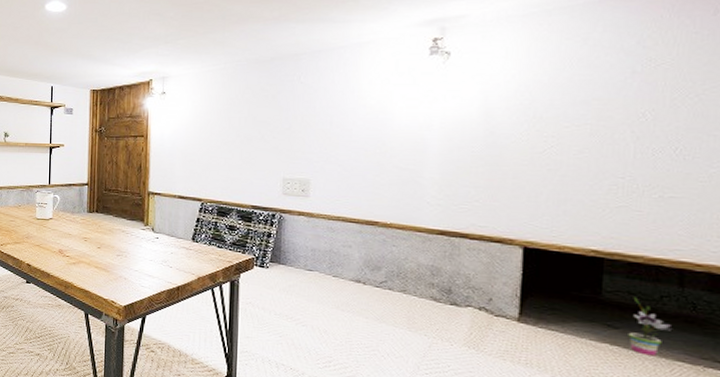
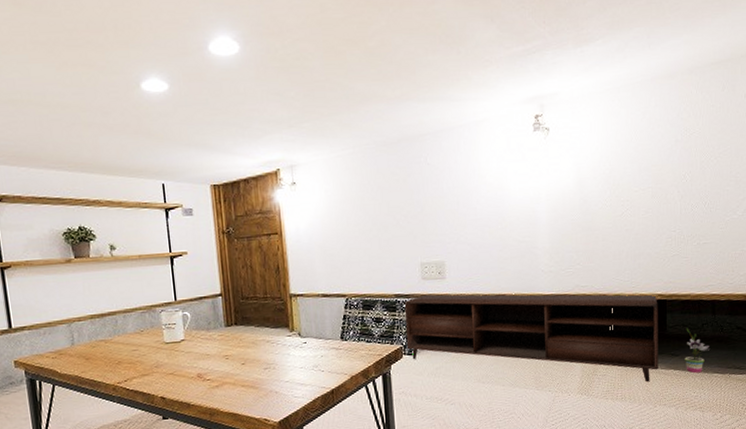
media console: none [259,209,591,352] -> present [404,294,658,382]

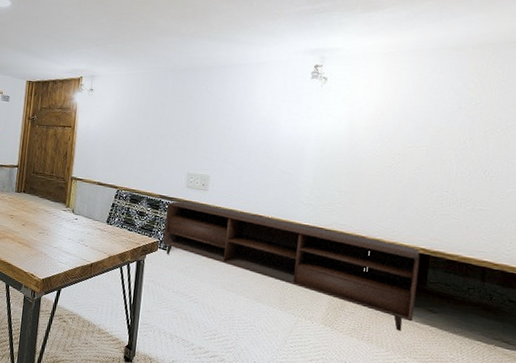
potted plant: present [685,328,709,373] -> none [443,288,474,336]

